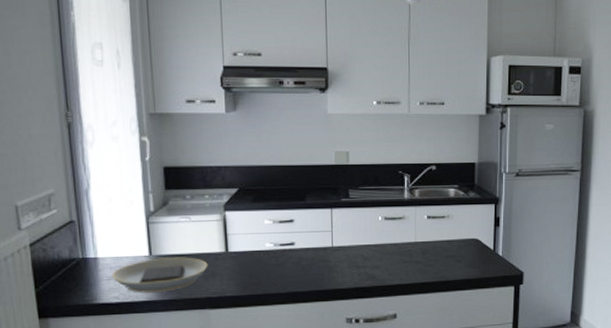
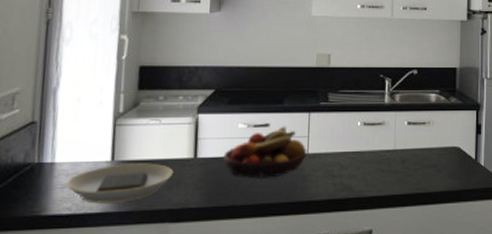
fruit bowl: none [253,221,332,270] -> present [223,126,307,179]

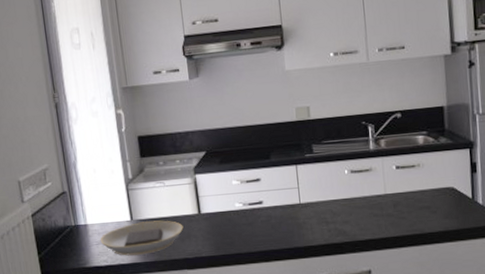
fruit bowl: present [223,126,307,179] -> none [223,179,300,229]

